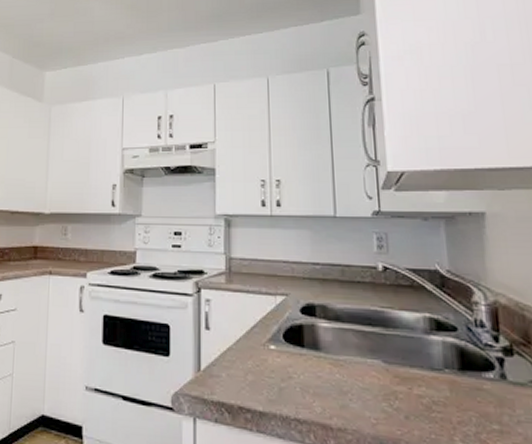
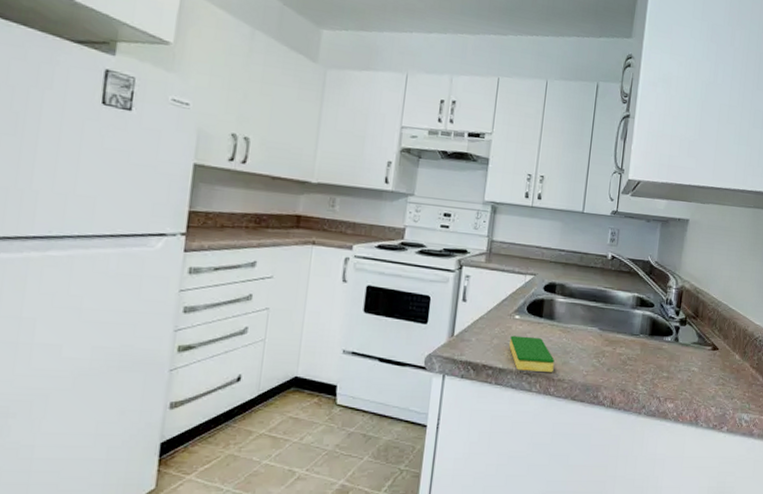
dish sponge: none [268,370,330,419] -> present [509,335,555,372]

